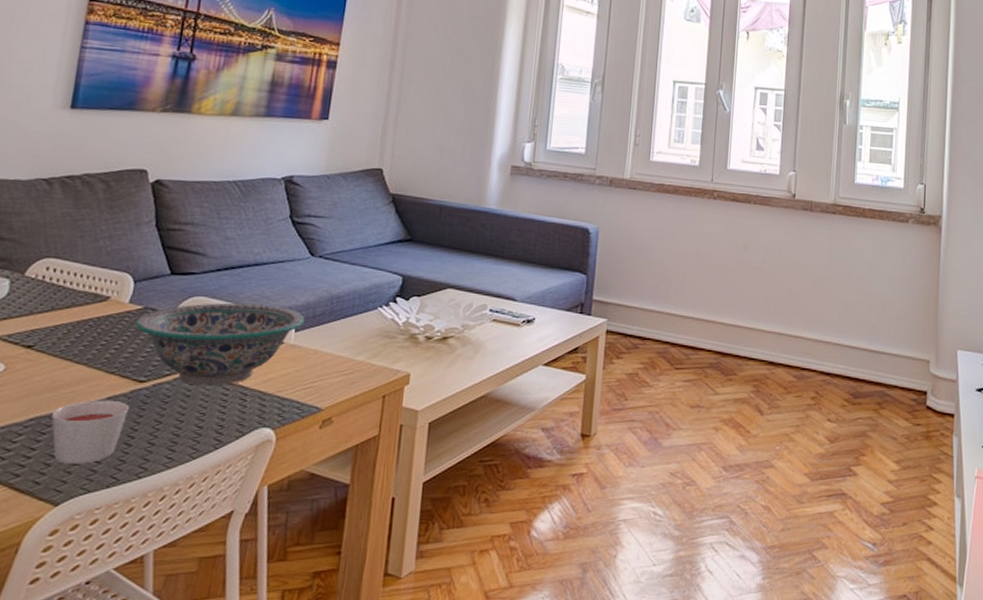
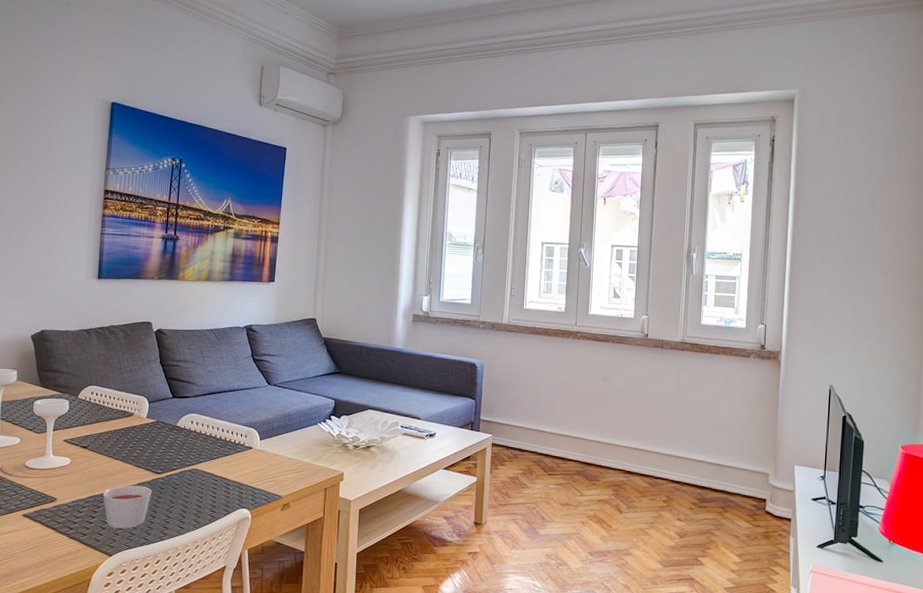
decorative bowl: present [134,303,305,386] -> none [151,418,266,478]

